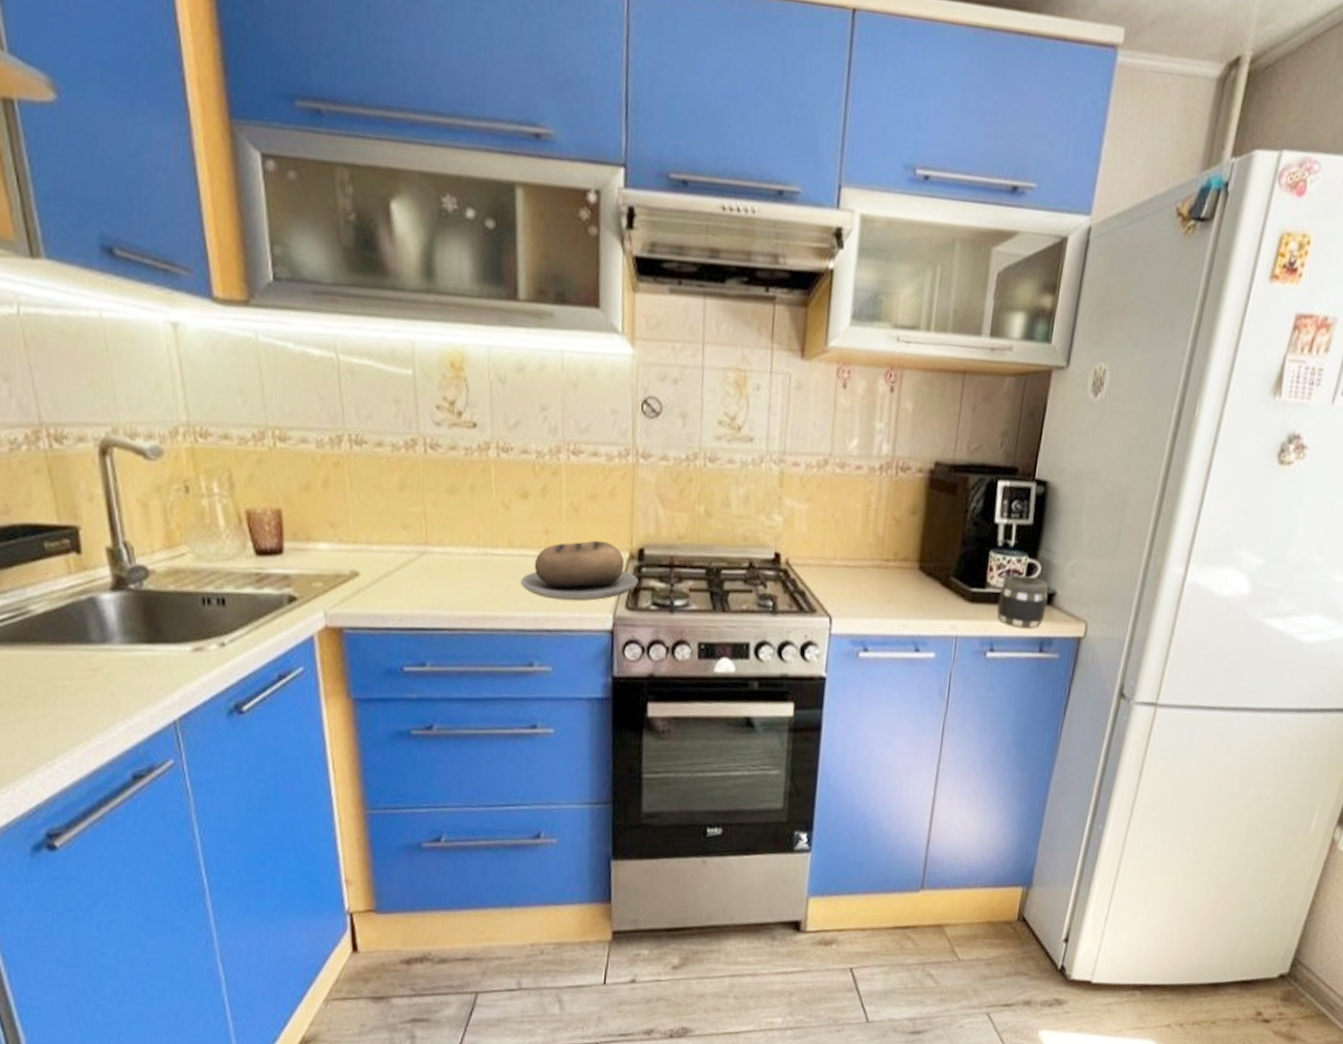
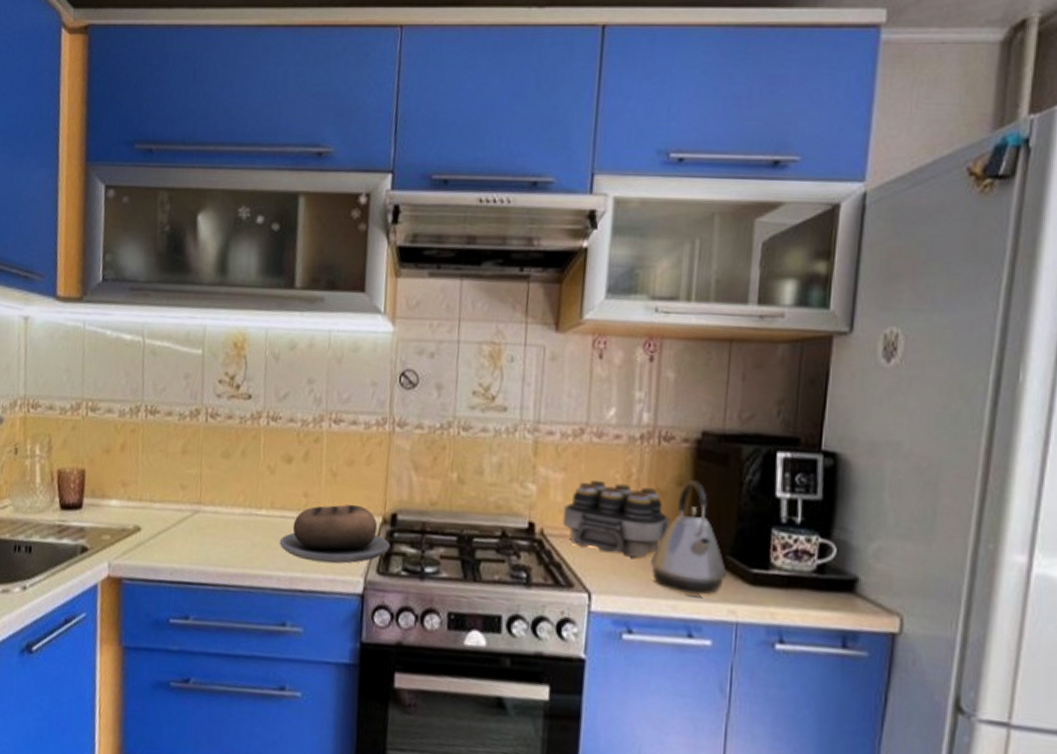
spice rack: none [806,510,904,583] -> present [562,479,671,559]
kettle: none [884,508,950,614] -> present [649,479,727,596]
jar: present [996,575,1048,630] -> none [784,556,848,621]

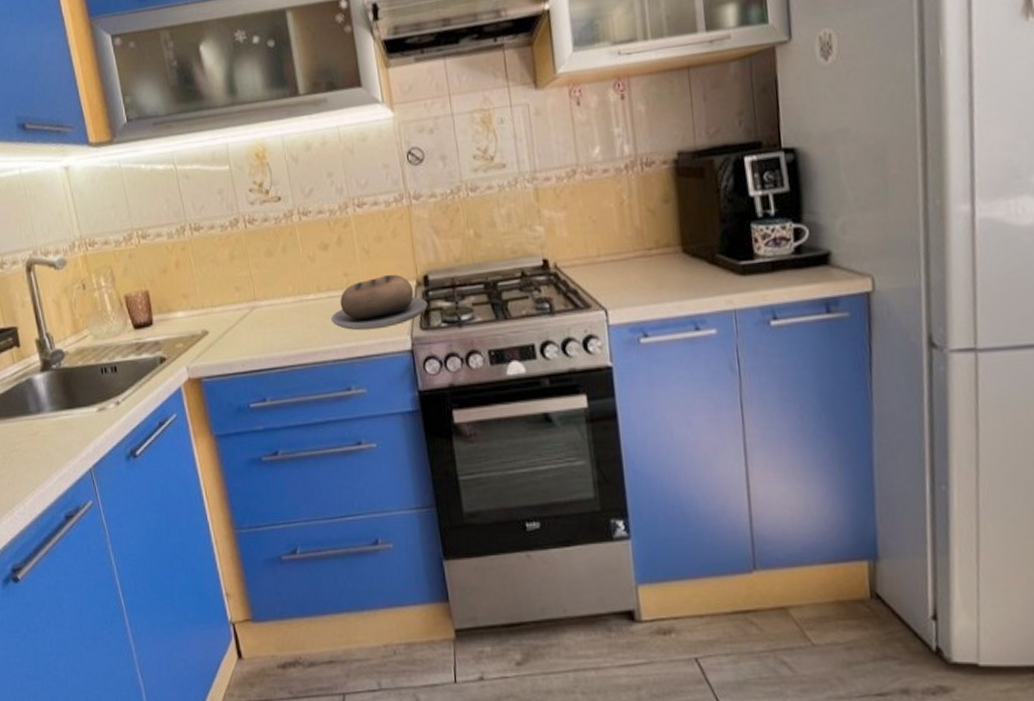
spice rack: present [562,479,671,559] -> none [570,209,664,273]
kettle: present [649,479,727,596] -> none [652,194,719,294]

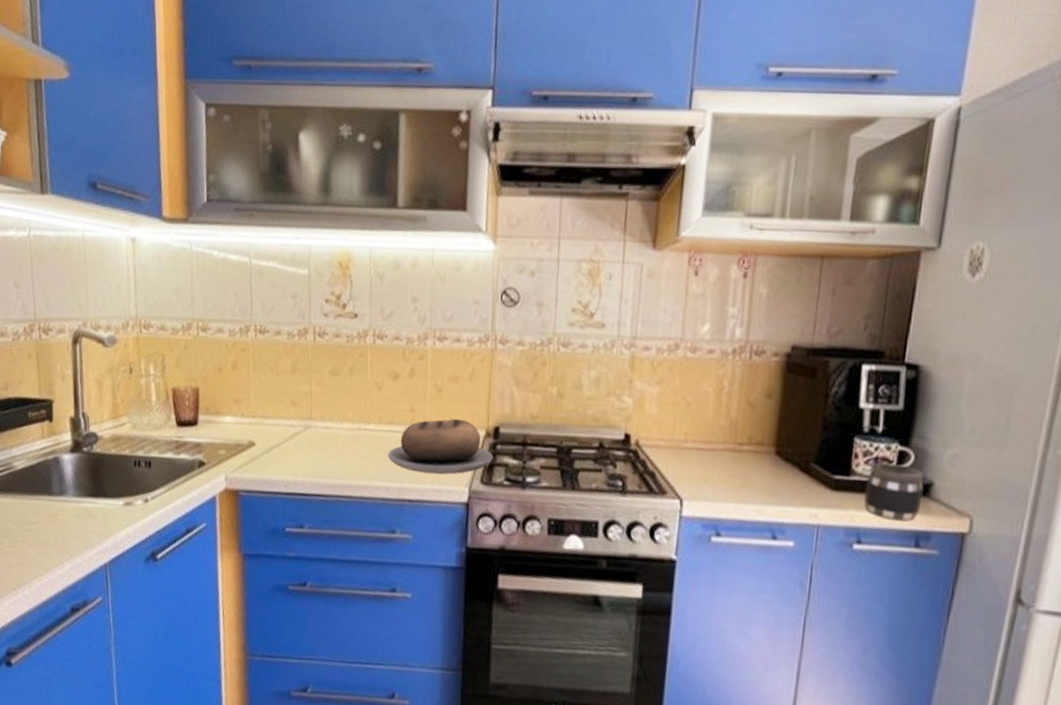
jar: none [770,240,825,294] -> present [863,462,924,523]

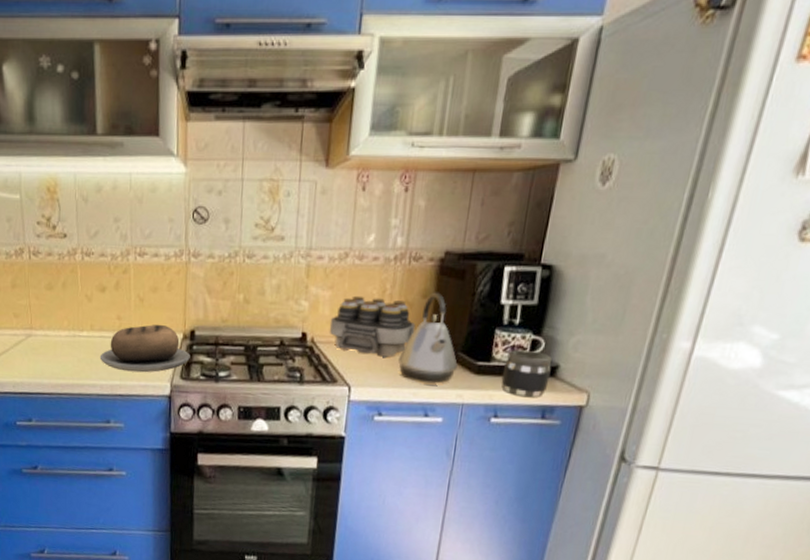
spice rack: none [656,392,759,467] -> present [329,295,416,358]
kettle: none [738,391,811,500] -> present [397,292,458,384]

